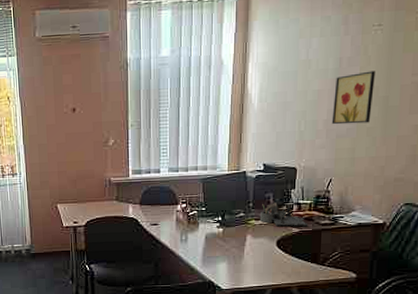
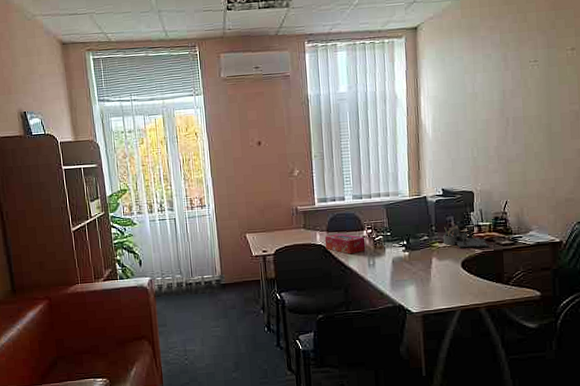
tissue box: none [137,207,179,229] -> present [324,233,366,254]
wall art: present [331,71,375,125] -> none [501,101,537,151]

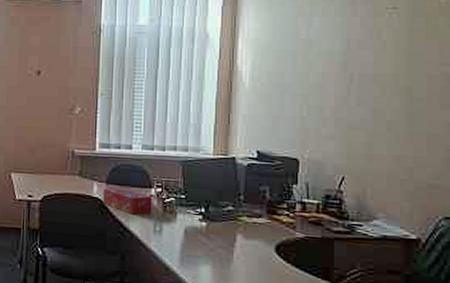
desk organizer: present [443,225,490,249] -> none [252,197,316,233]

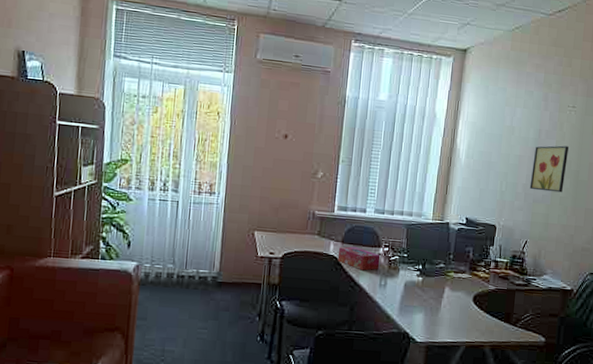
wall art: none [341,56,393,115] -> present [529,145,569,193]

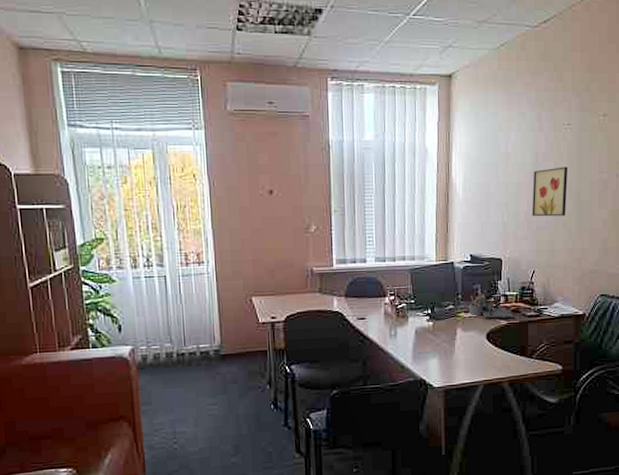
tissue box: present [337,246,381,271] -> none [342,300,387,323]
desk organizer: none [458,256,504,285] -> present [468,294,516,319]

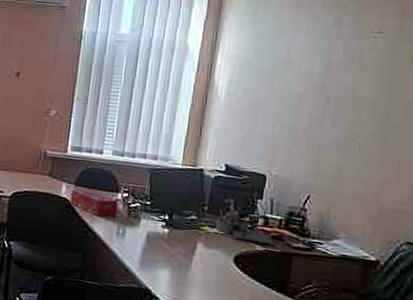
tissue box: none [342,300,387,323] -> present [69,189,119,217]
wall art: present [532,167,568,217] -> none [314,80,373,139]

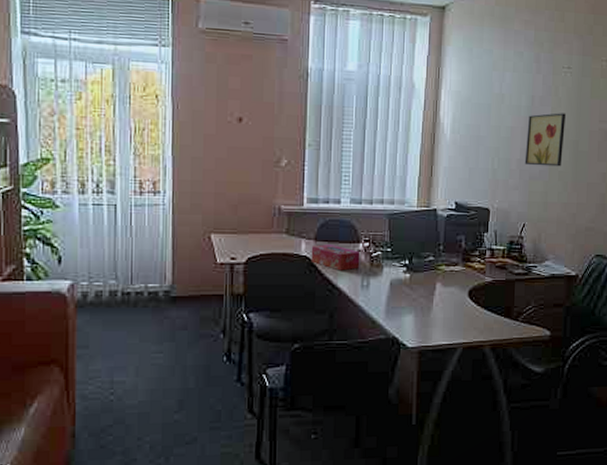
desk organizer: present [215,209,277,247] -> none [450,246,502,276]
wall art: none [314,80,373,139] -> present [524,113,566,167]

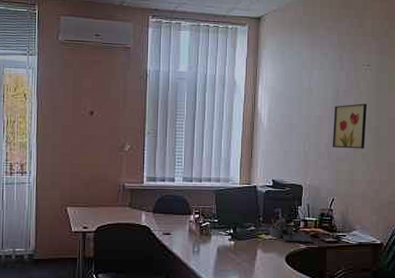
tissue box: present [311,244,361,271] -> none [150,216,192,239]
desk organizer: none [450,246,502,276] -> present [269,218,315,244]

